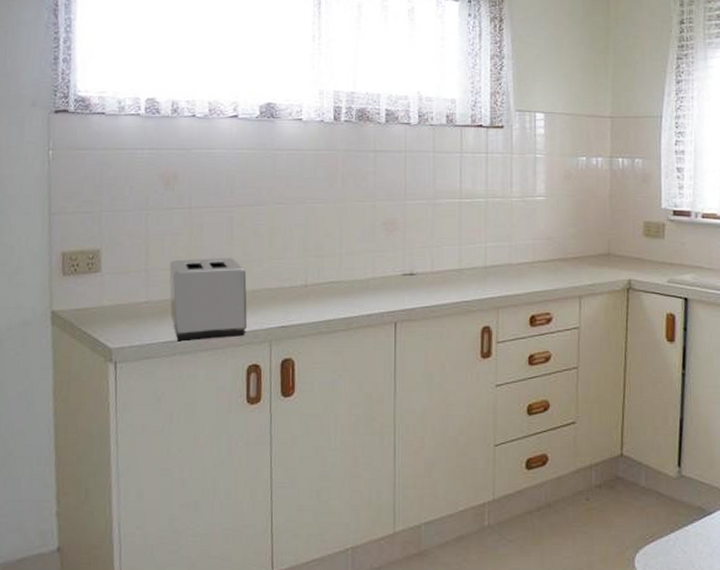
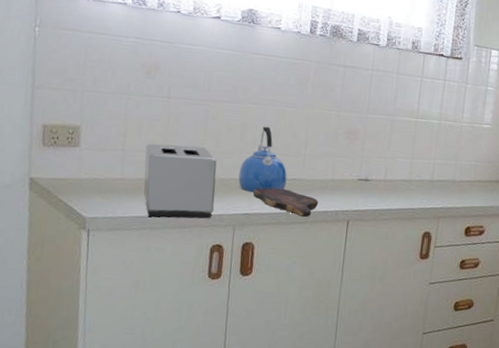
kettle: none [271,227,324,301] -> present [238,126,287,192]
cutting board: none [288,294,360,324] -> present [253,187,318,218]

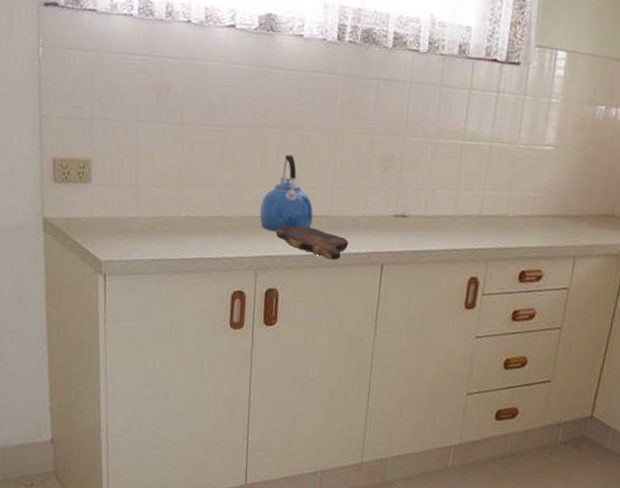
toaster: present [143,143,217,219] -> none [159,177,236,263]

